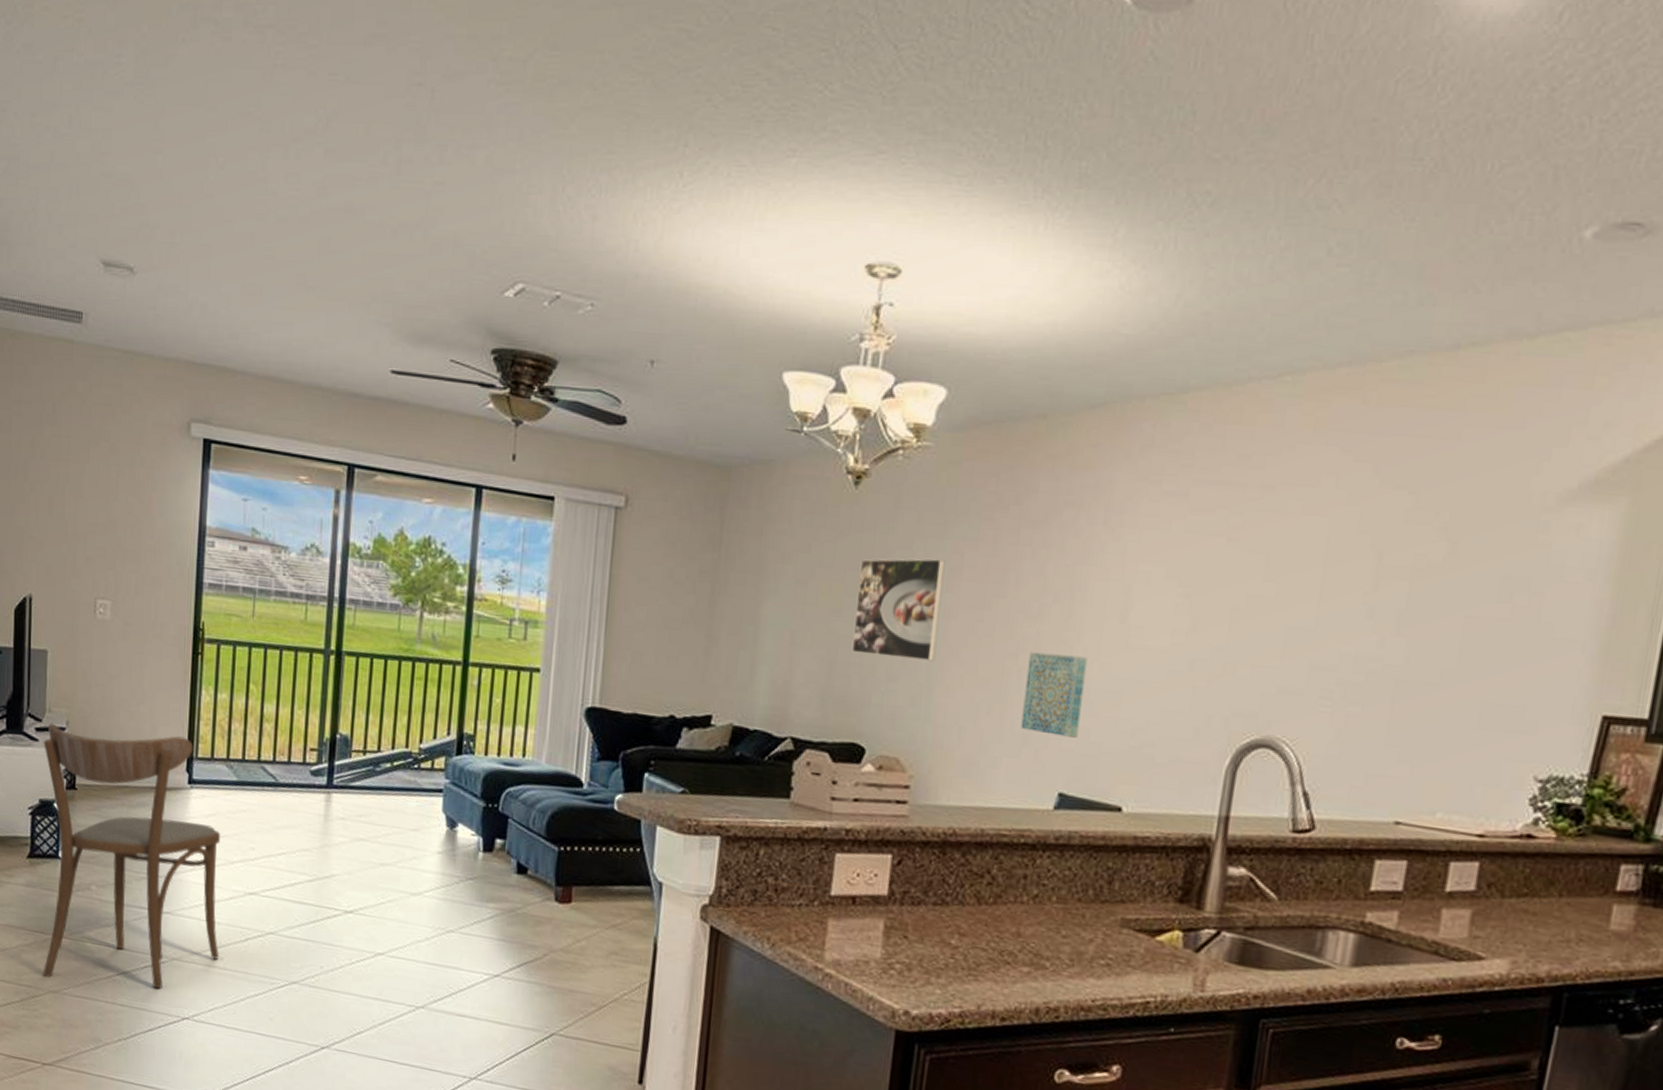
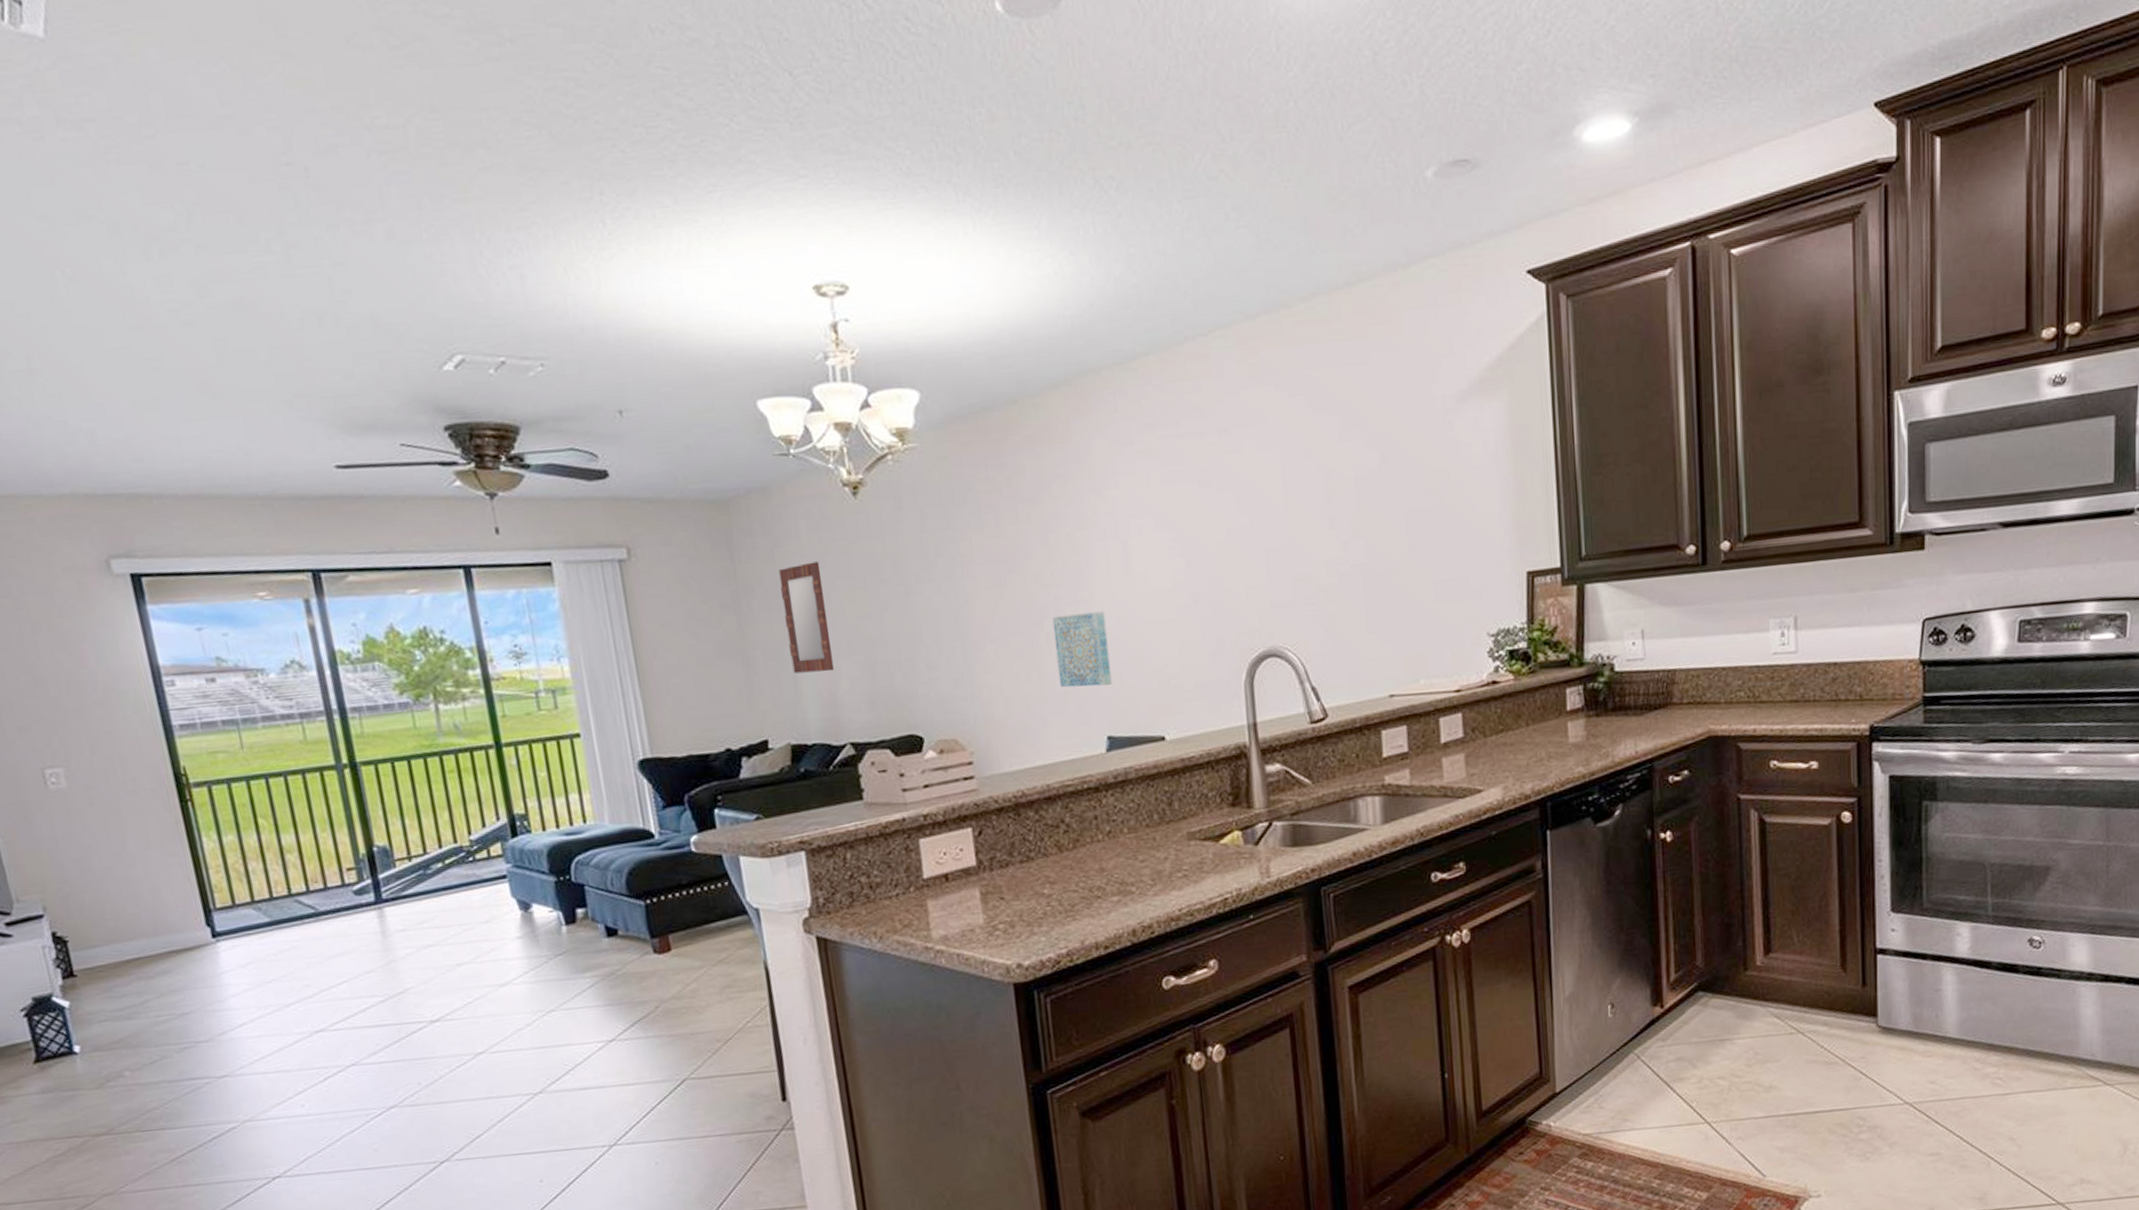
dining chair: present [42,723,221,989] -> none [19,891,300,1183]
home mirror: none [753,544,805,660] -> present [778,561,835,674]
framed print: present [851,558,946,661] -> none [876,549,967,652]

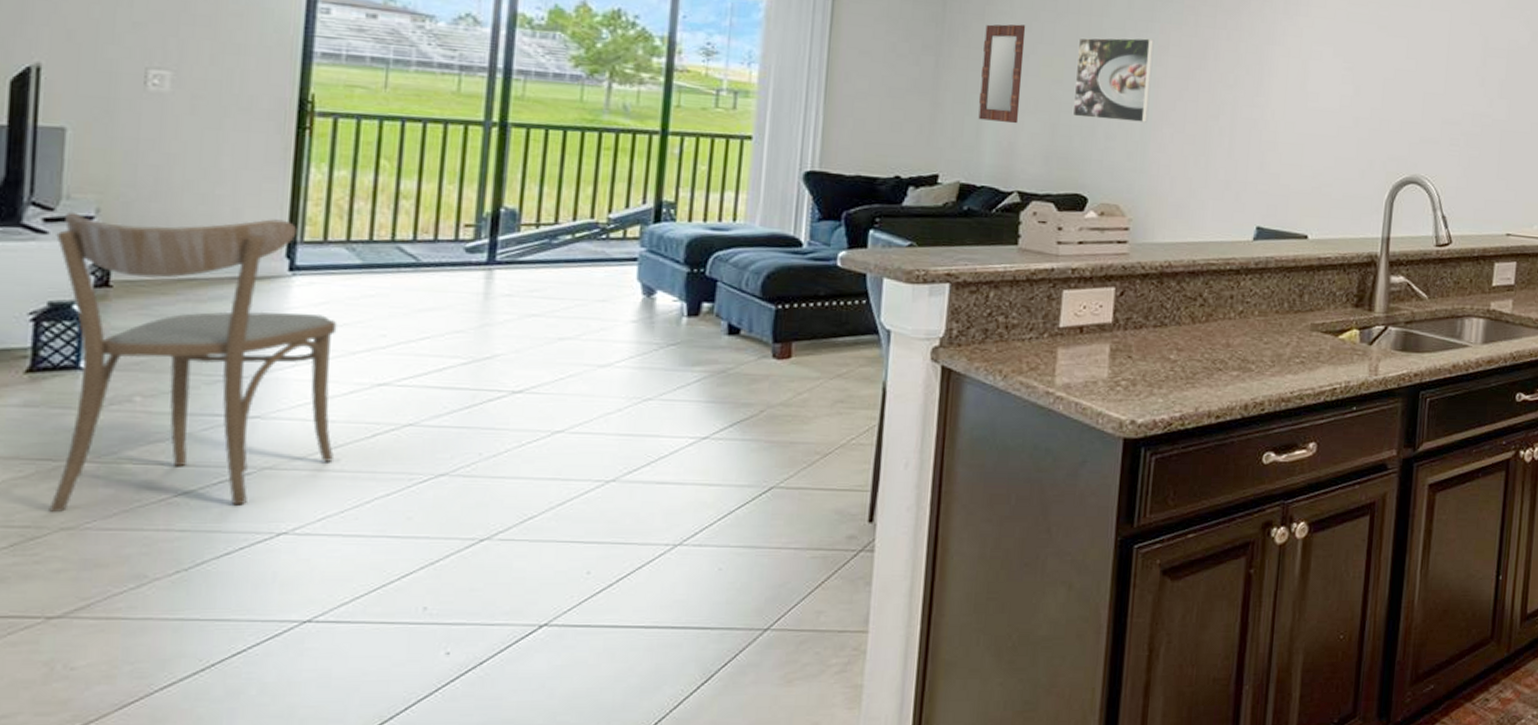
dining chair: none [19,891,300,1183] -> present [49,212,337,513]
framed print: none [876,549,967,652] -> present [1072,37,1154,123]
wall art: present [1052,611,1112,688] -> none [1223,113,1276,182]

